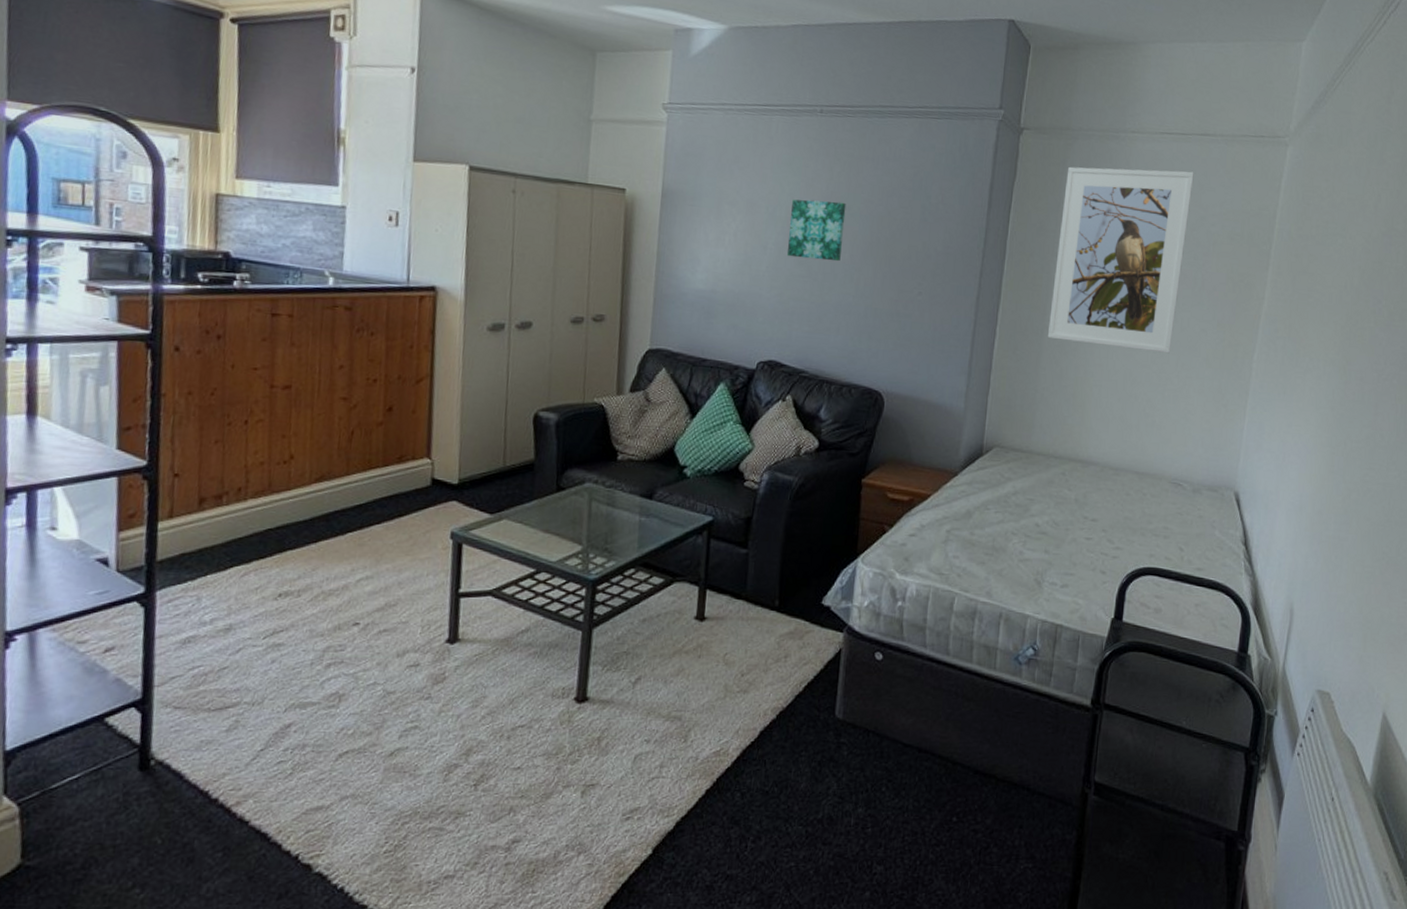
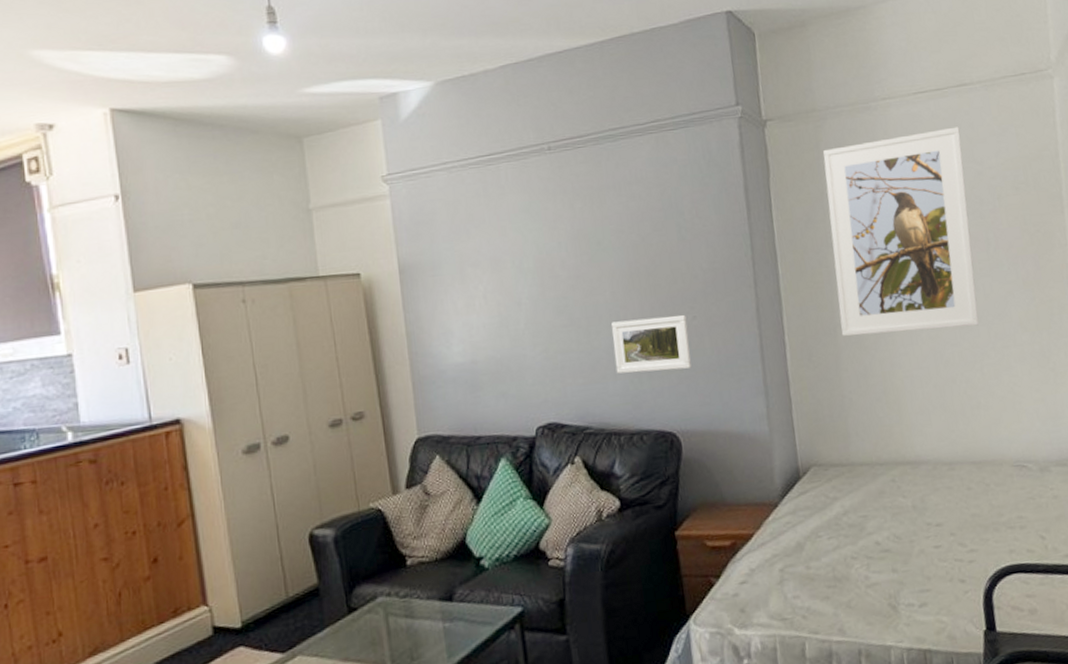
wall art: present [787,199,846,262] -> none [538,238,602,308]
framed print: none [840,282,913,338] -> present [612,315,691,374]

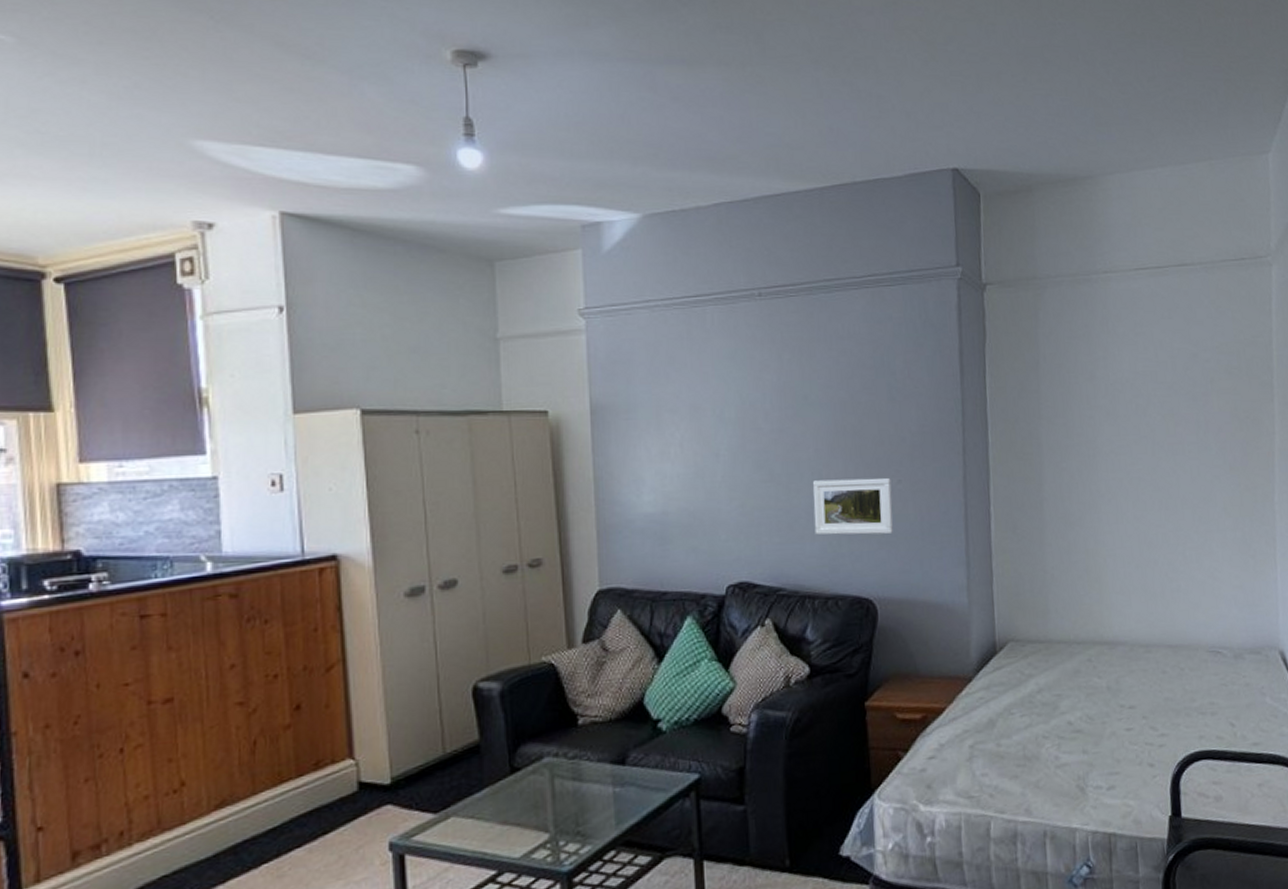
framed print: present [823,126,979,337] -> none [1041,306,1185,511]

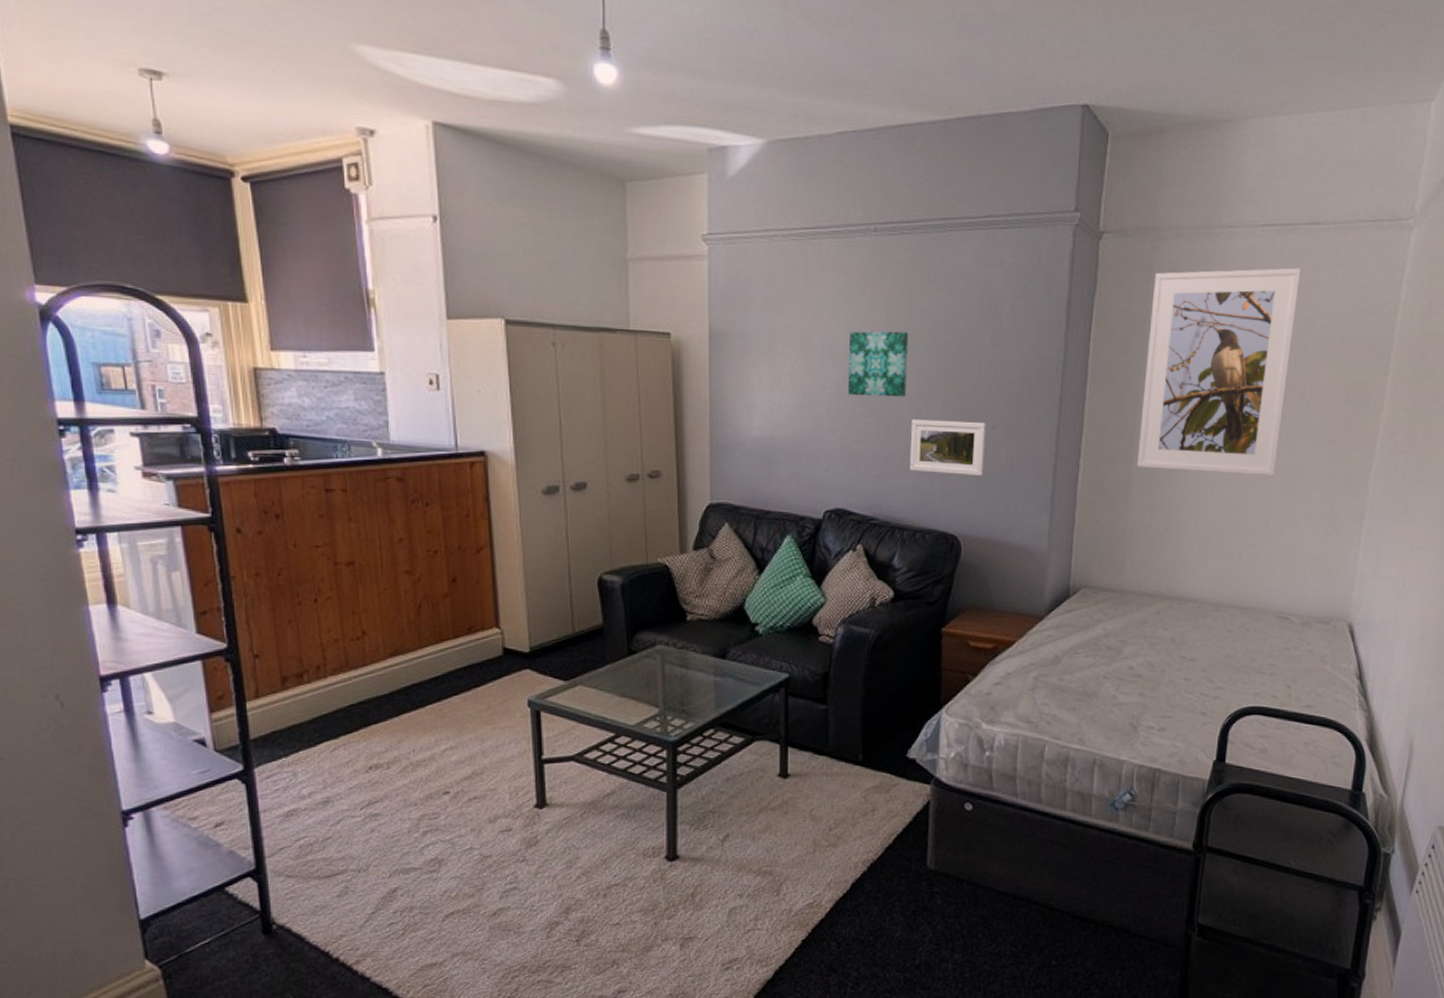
wall art: none [741,392,805,462] -> present [848,331,909,398]
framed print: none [1041,306,1185,511] -> present [1136,267,1301,477]

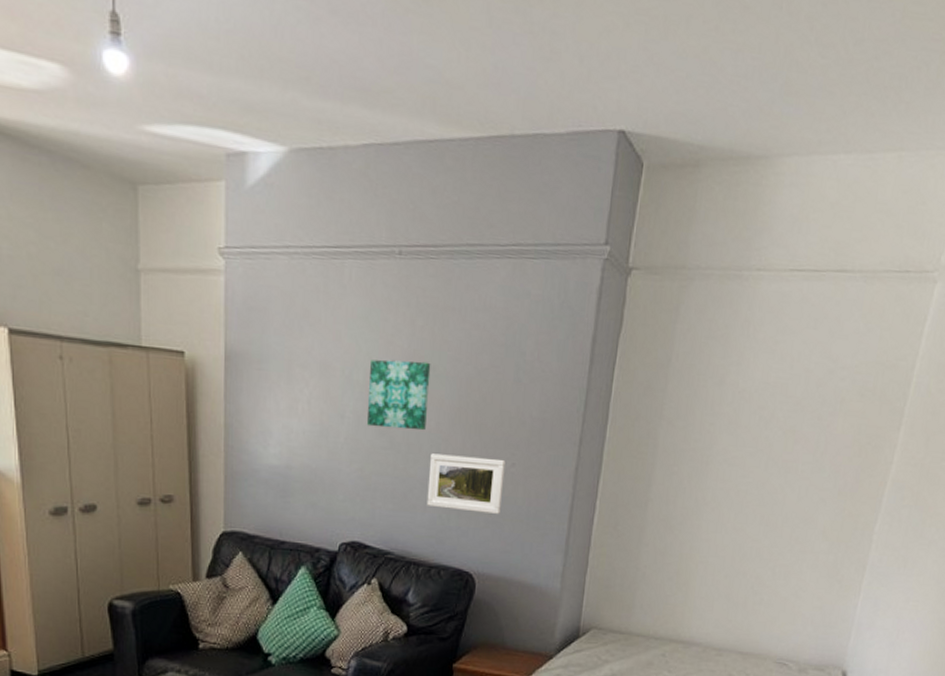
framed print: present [1136,267,1301,477] -> none [651,313,826,526]

